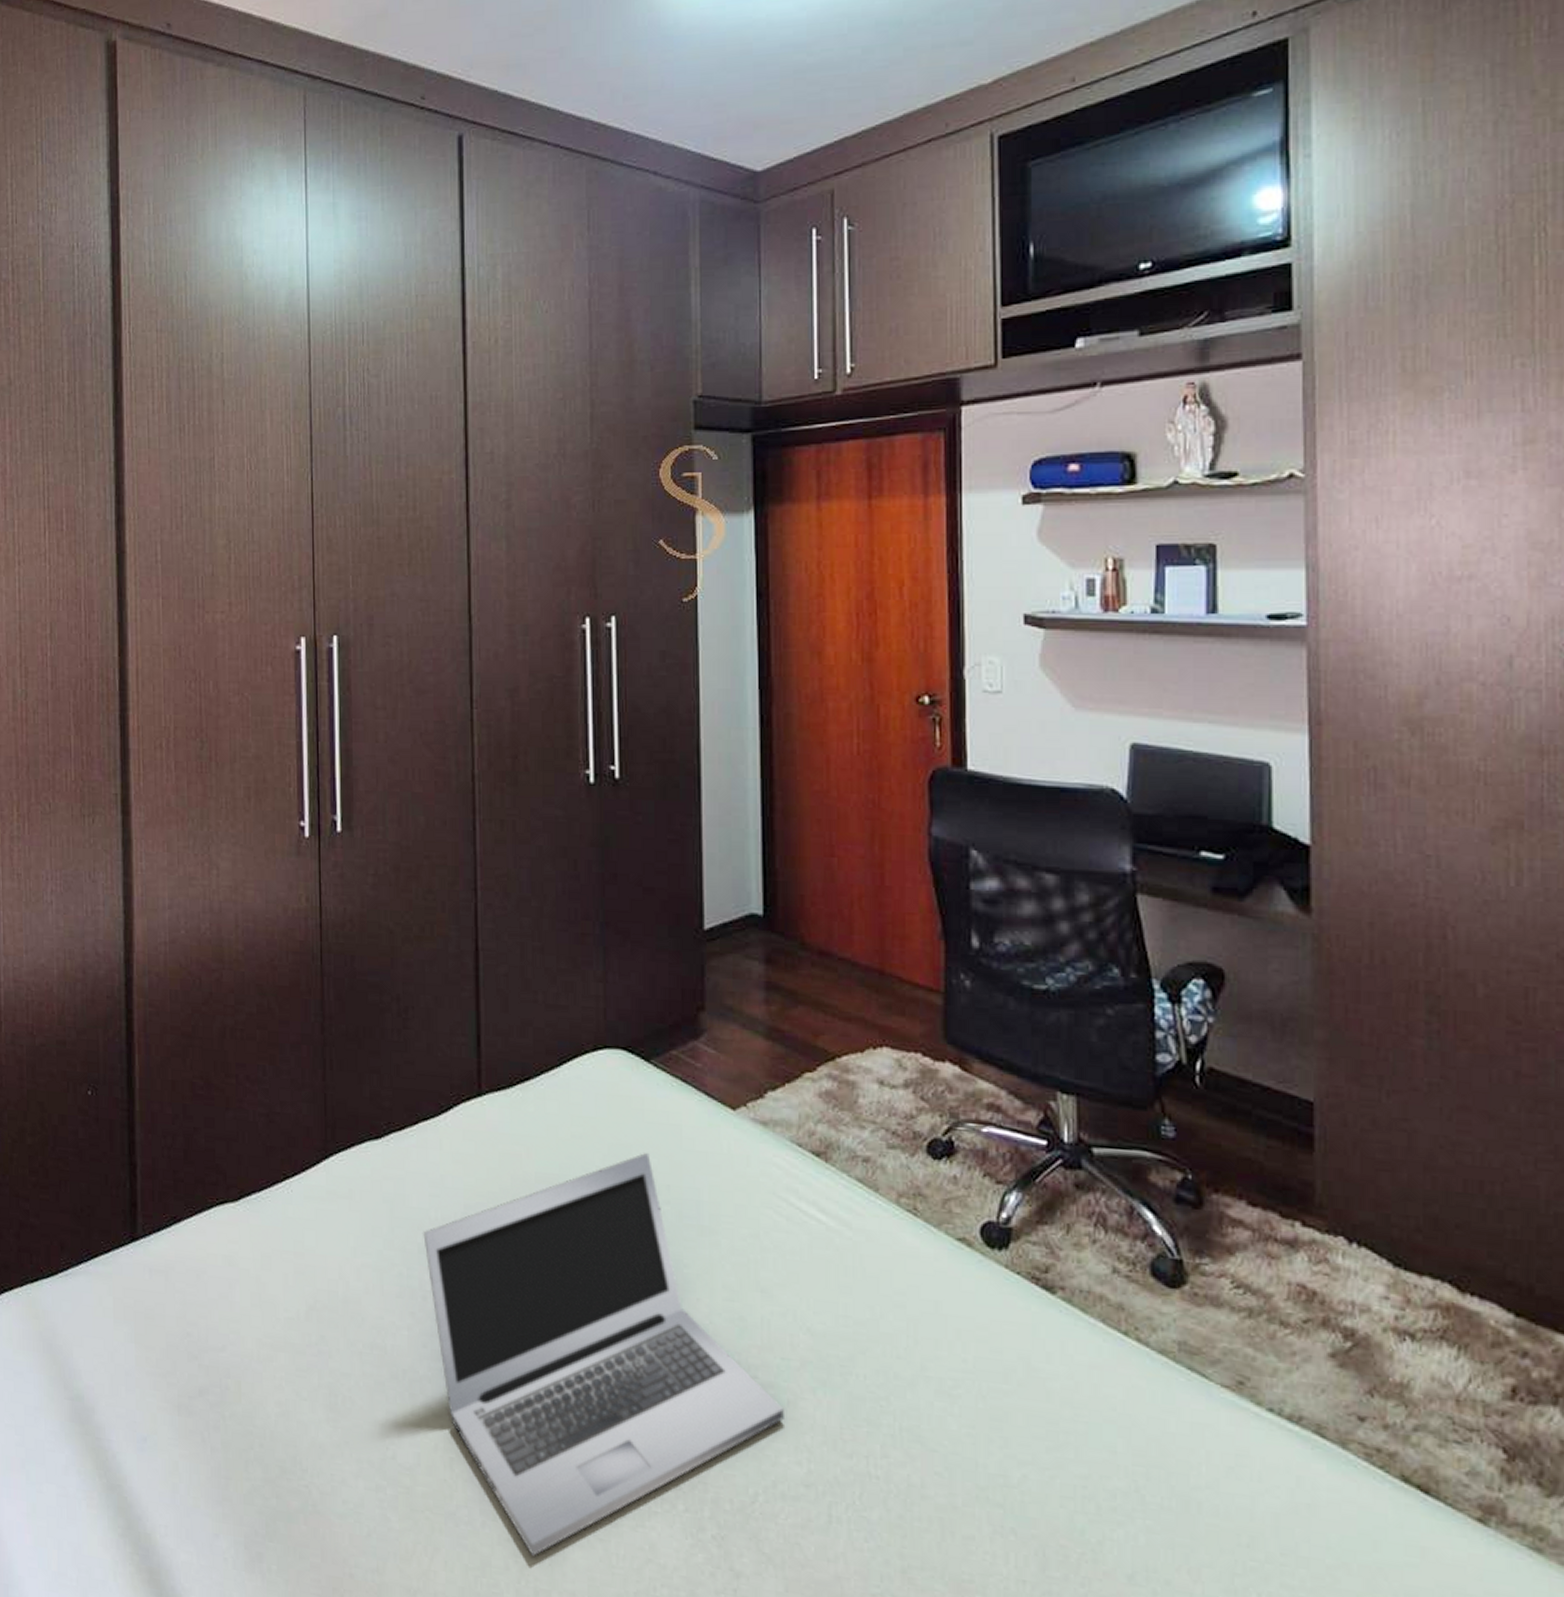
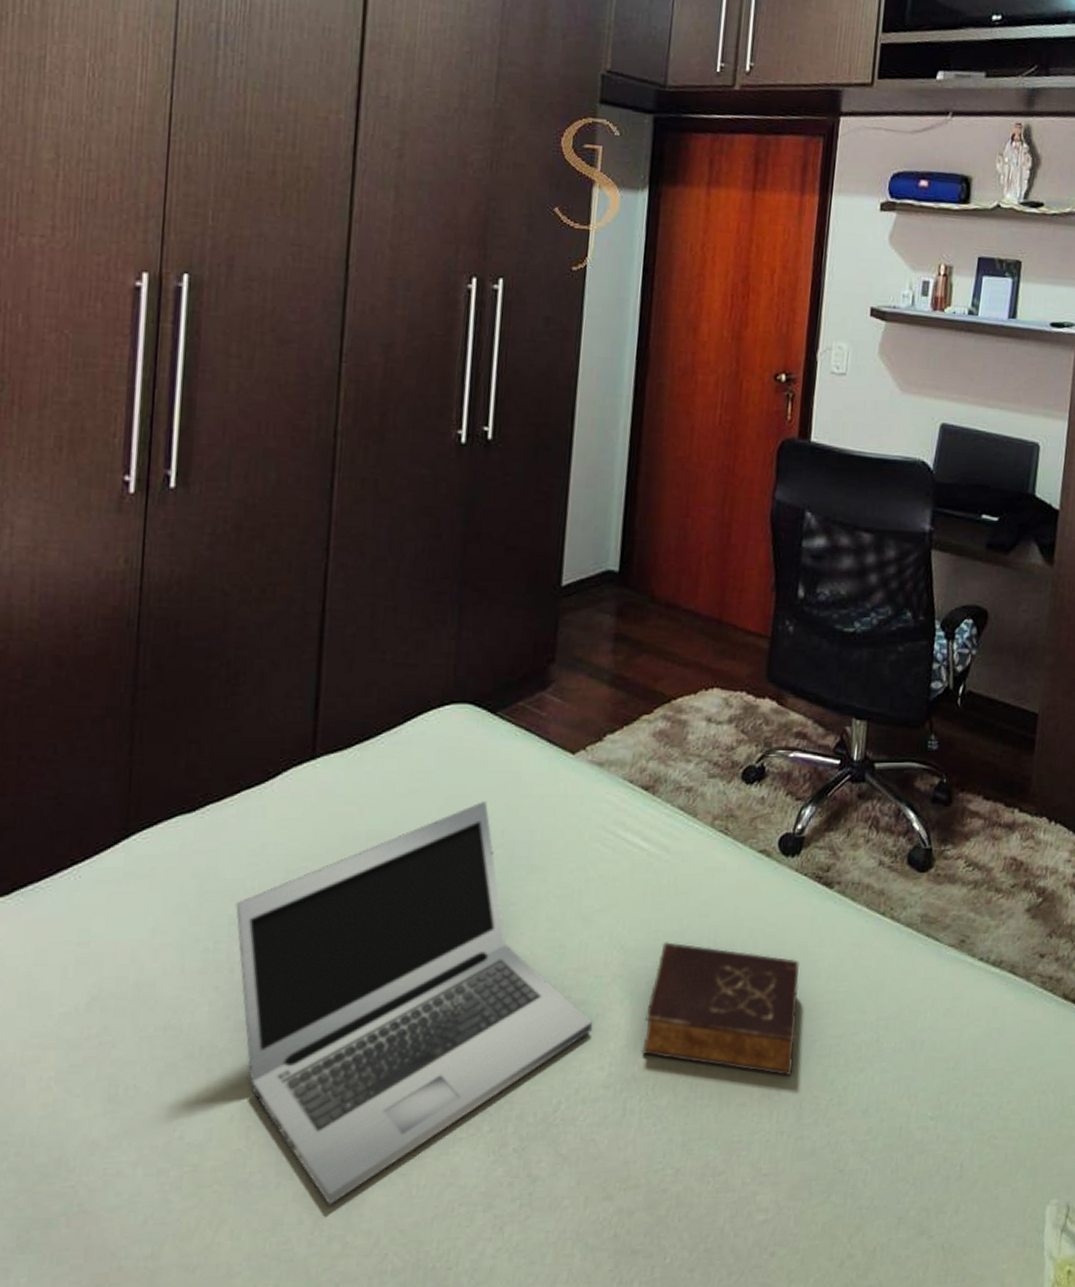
book: none [843,1330,1030,1515] -> present [642,942,800,1076]

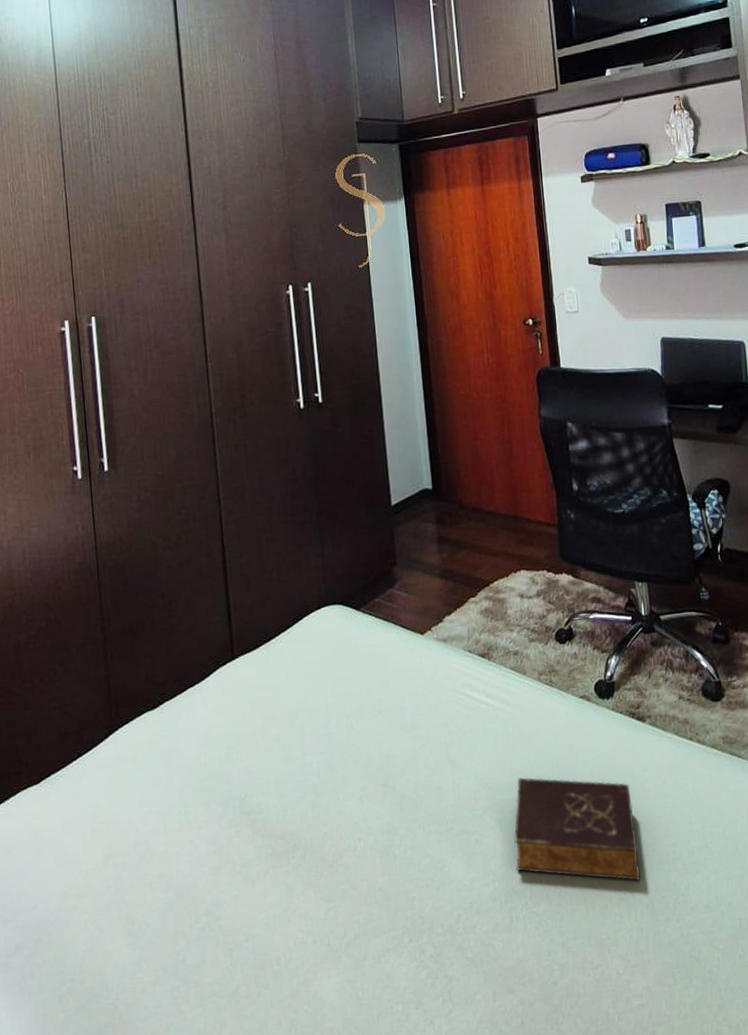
laptop: present [236,802,592,1205] -> none [196,679,474,1009]

